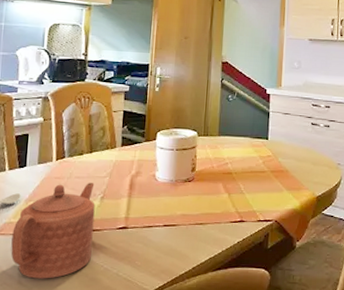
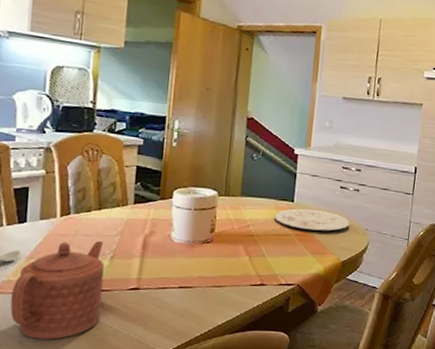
plate: none [250,146,323,167] -> present [274,208,350,231]

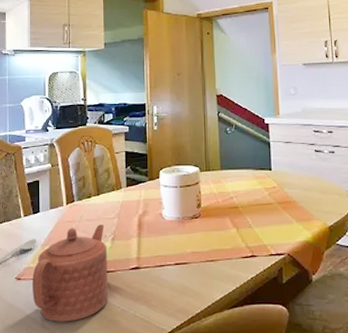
plate: present [274,208,350,231] -> none [255,176,331,197]

